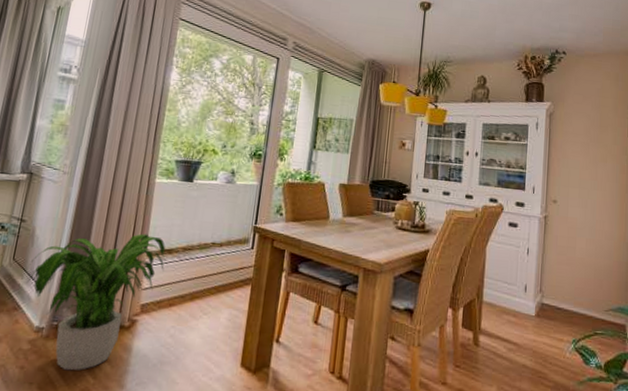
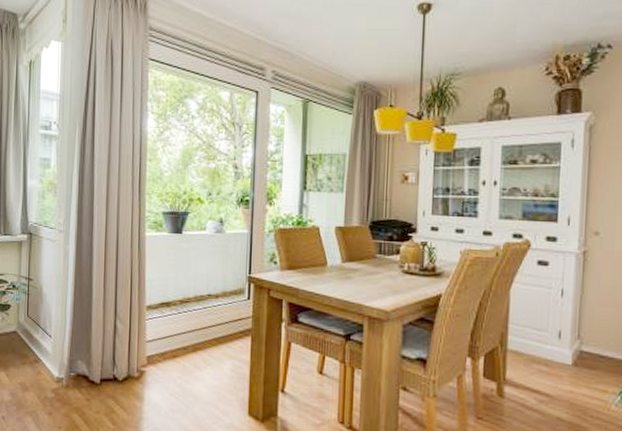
potted plant: present [27,233,168,371] -> none [41,288,167,417]

